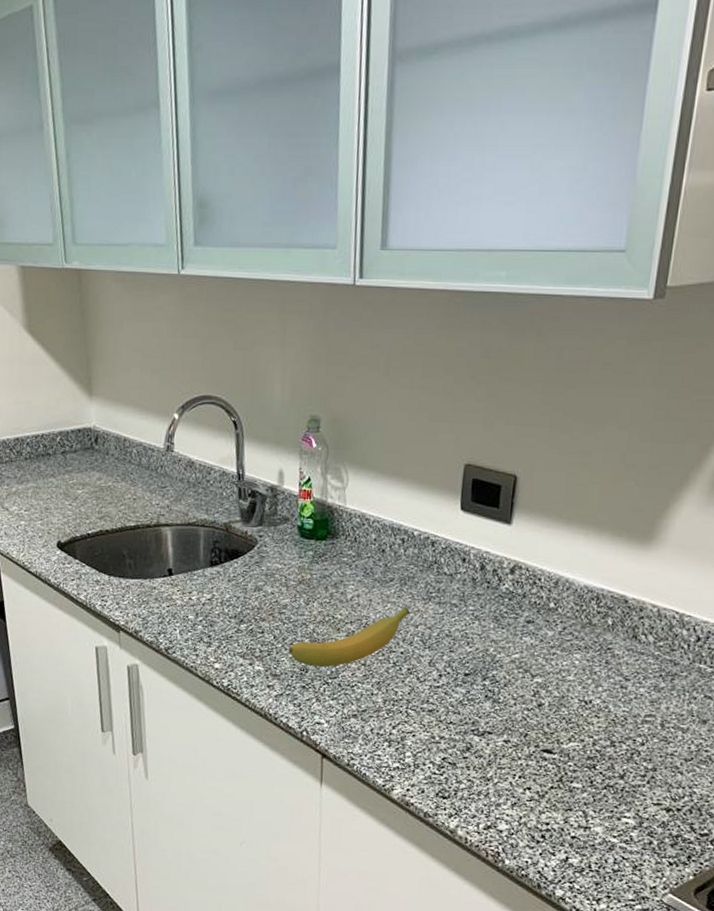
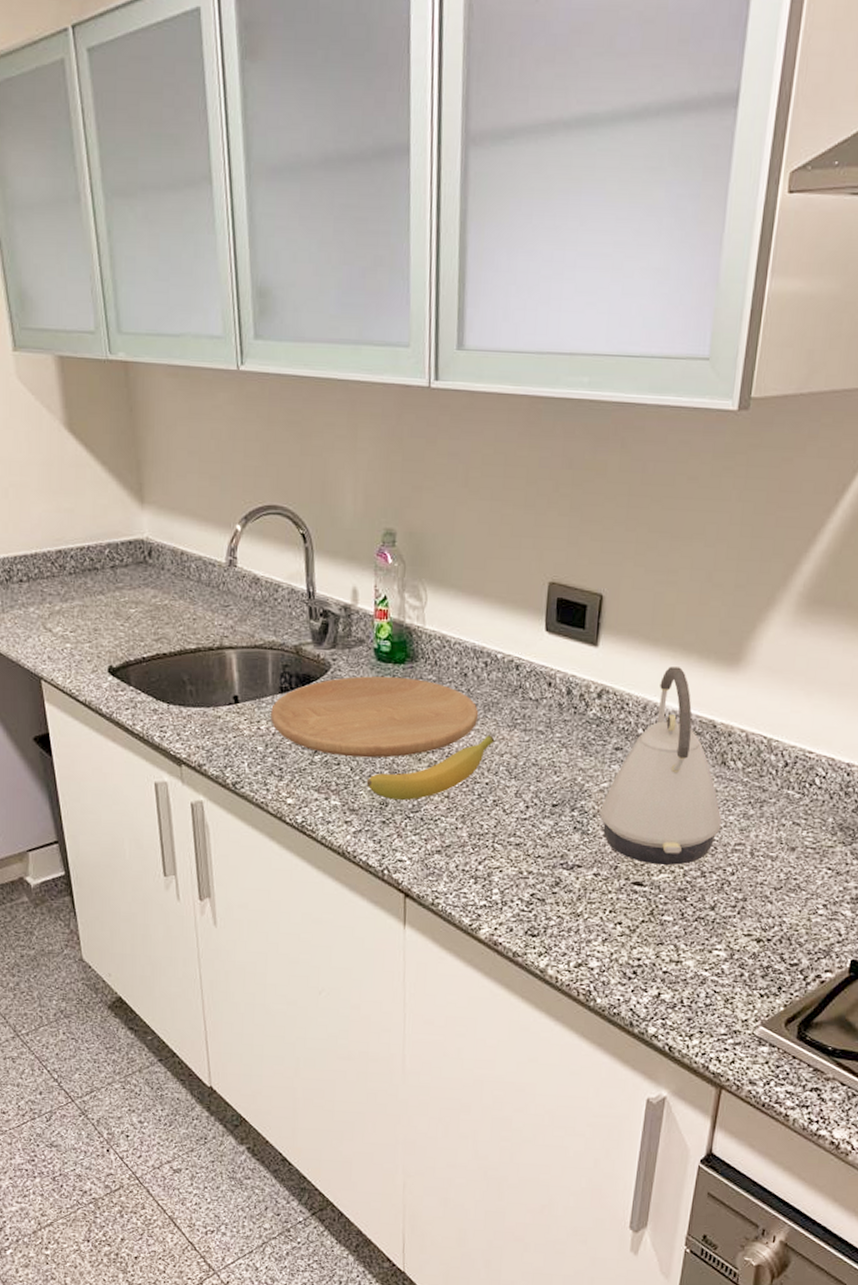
cutting board: none [201,551,396,627] -> present [271,675,479,758]
kettle: none [511,544,632,735] -> present [600,666,722,866]

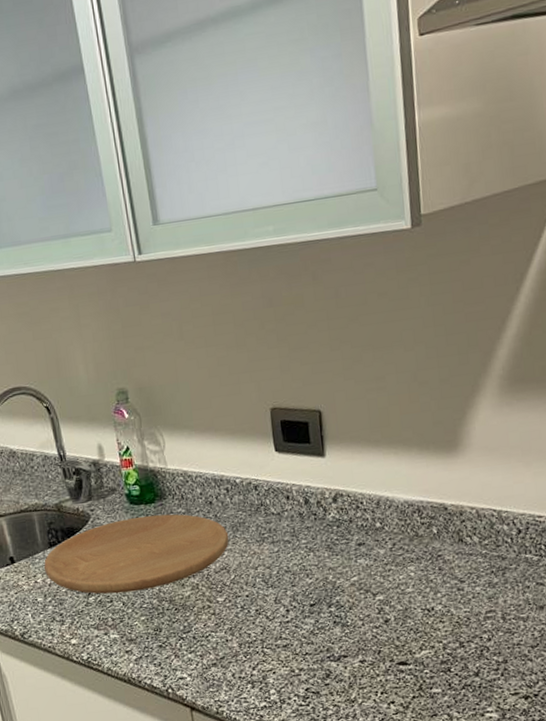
banana: present [366,735,495,801] -> none [138,552,248,625]
kettle: present [600,666,722,866] -> none [355,461,470,643]

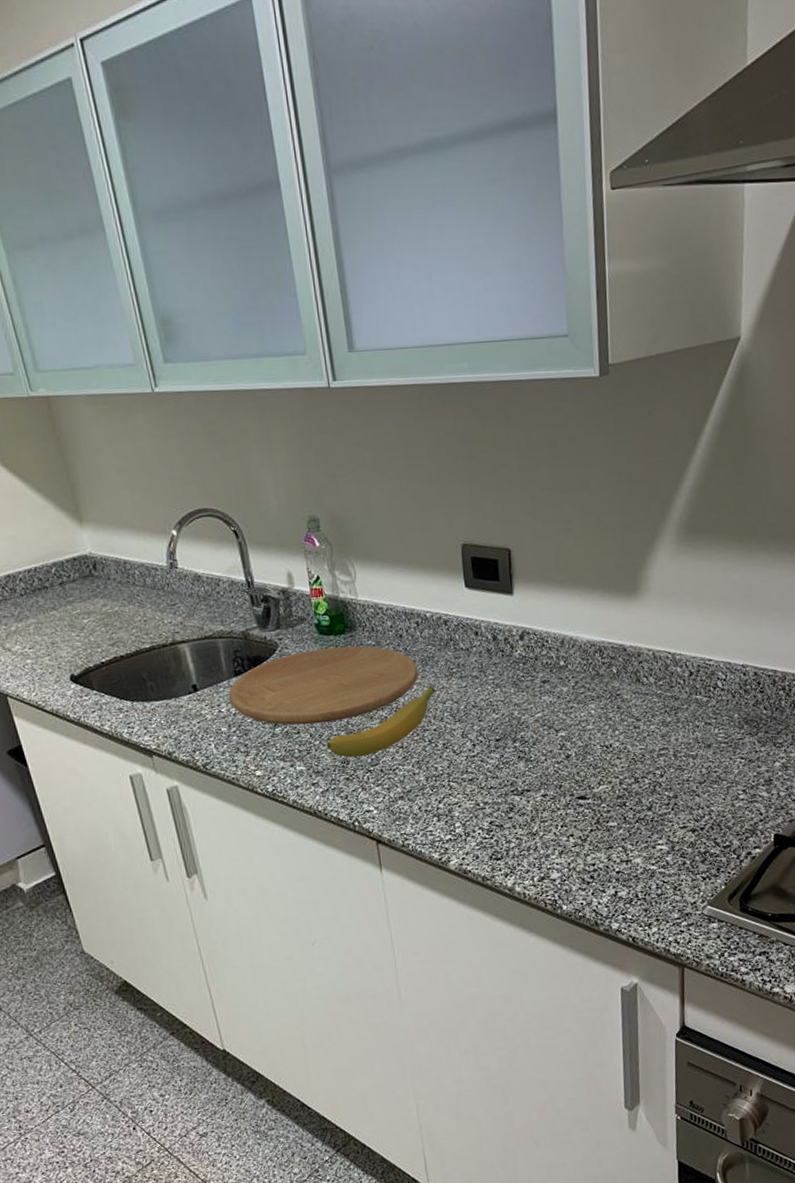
banana: none [138,552,248,625] -> present [326,686,436,758]

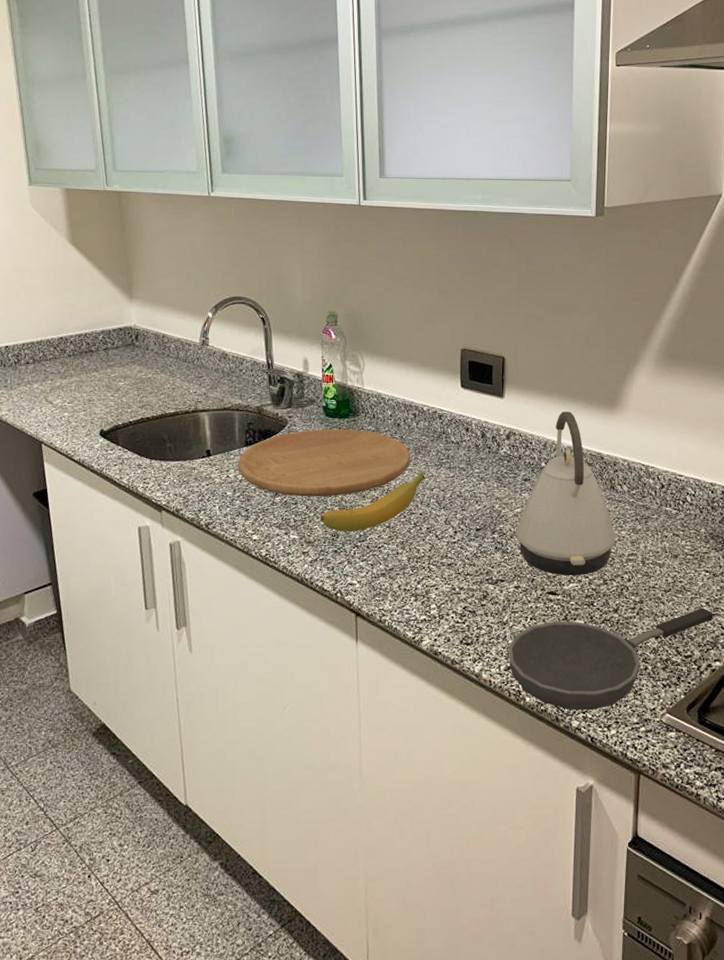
kettle: none [538,602,645,779] -> present [516,411,616,576]
frying pan: none [540,796,751,913] -> present [508,608,713,711]

